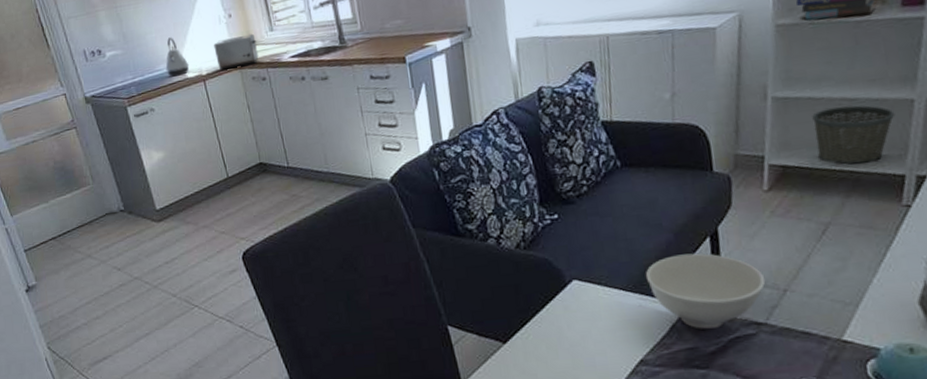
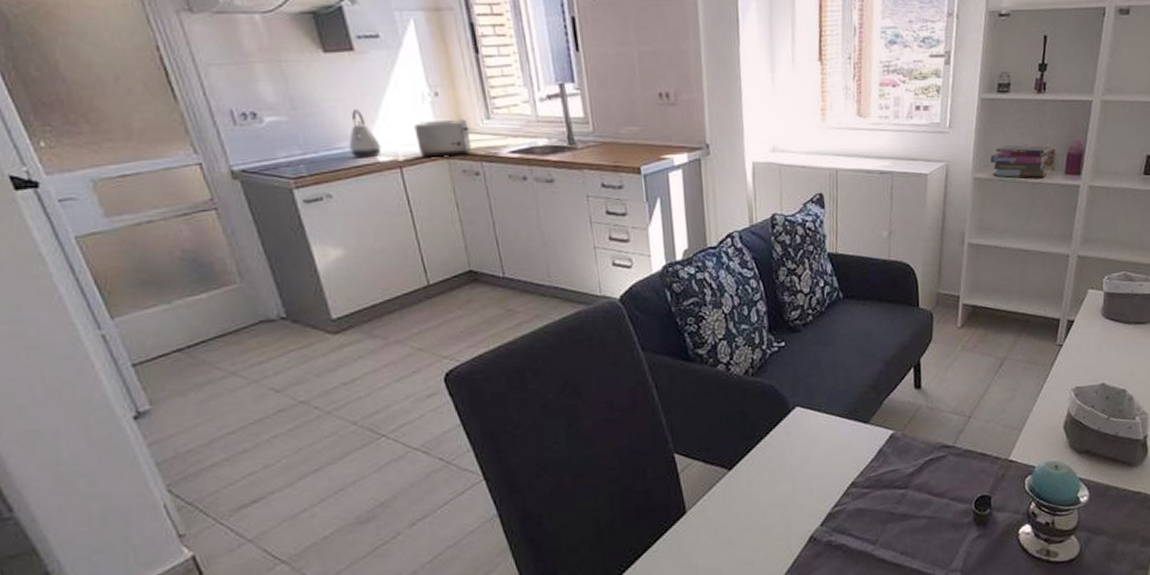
bowl: present [645,253,766,330] -> none [859,382,955,453]
basket: present [812,105,896,165] -> none [997,256,1056,308]

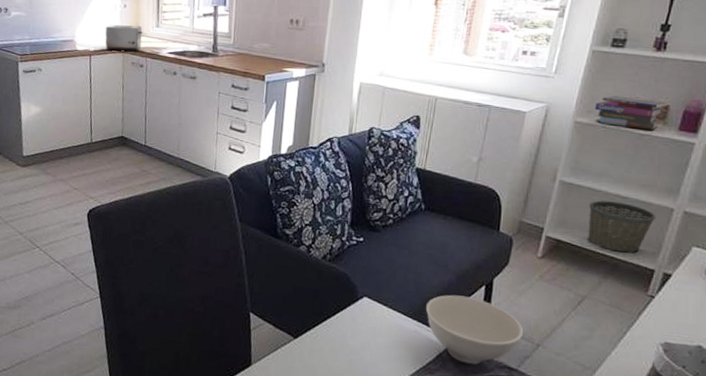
kettle: present [348,109,382,158] -> none [59,12,81,46]
bowl: none [859,382,955,453] -> present [425,294,524,365]
basket: none [997,256,1056,308] -> present [588,200,656,253]

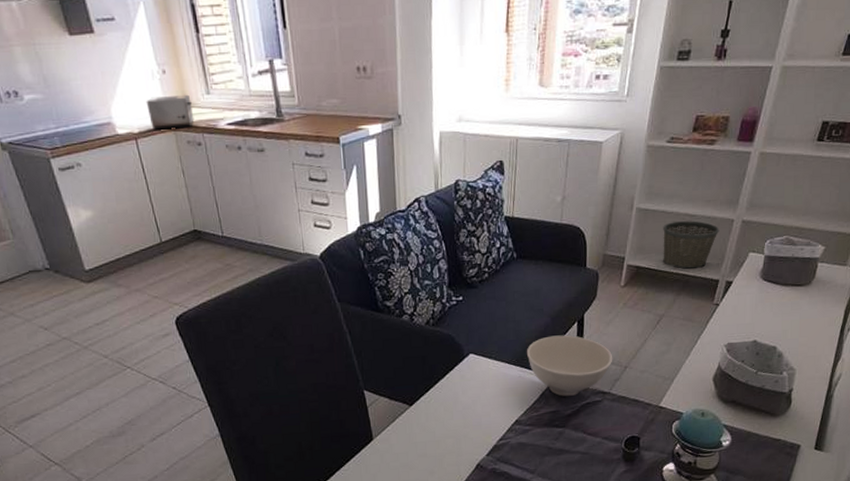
books: present [594,95,669,132] -> none [664,112,729,146]

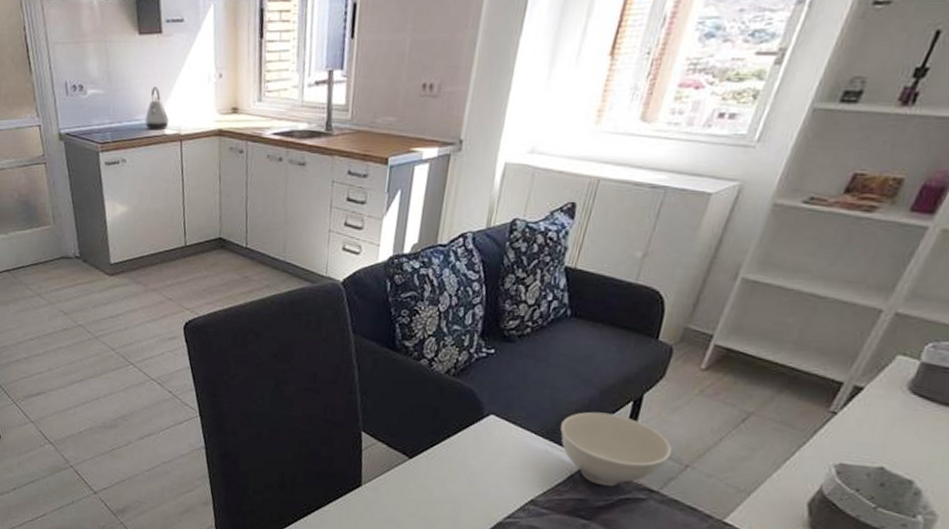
kettle: none [93,87,120,131] -> present [144,86,170,130]
toaster: present [146,94,195,130] -> none [197,100,242,134]
basket: present [663,221,720,269] -> none [766,301,858,364]

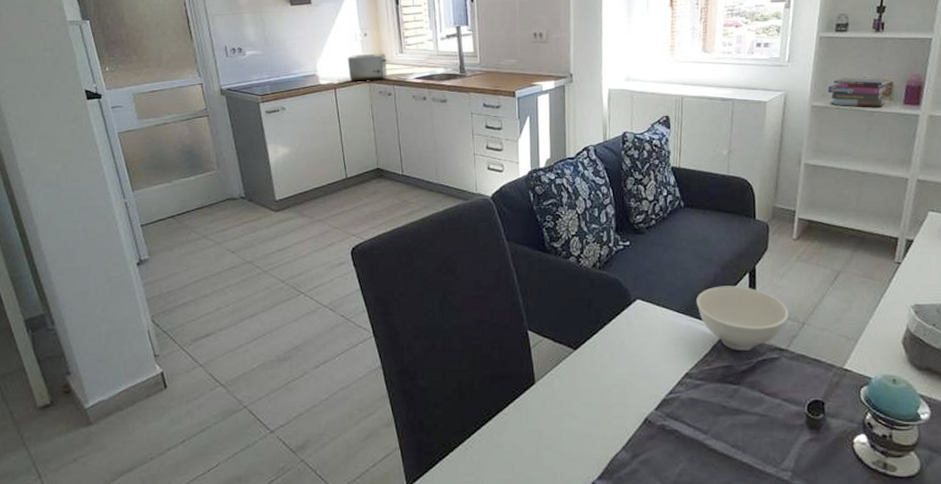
kettle: present [144,86,170,130] -> none [300,46,323,81]
toaster: none [197,100,242,134] -> present [347,53,387,82]
books: none [802,168,904,214] -> present [827,77,892,108]

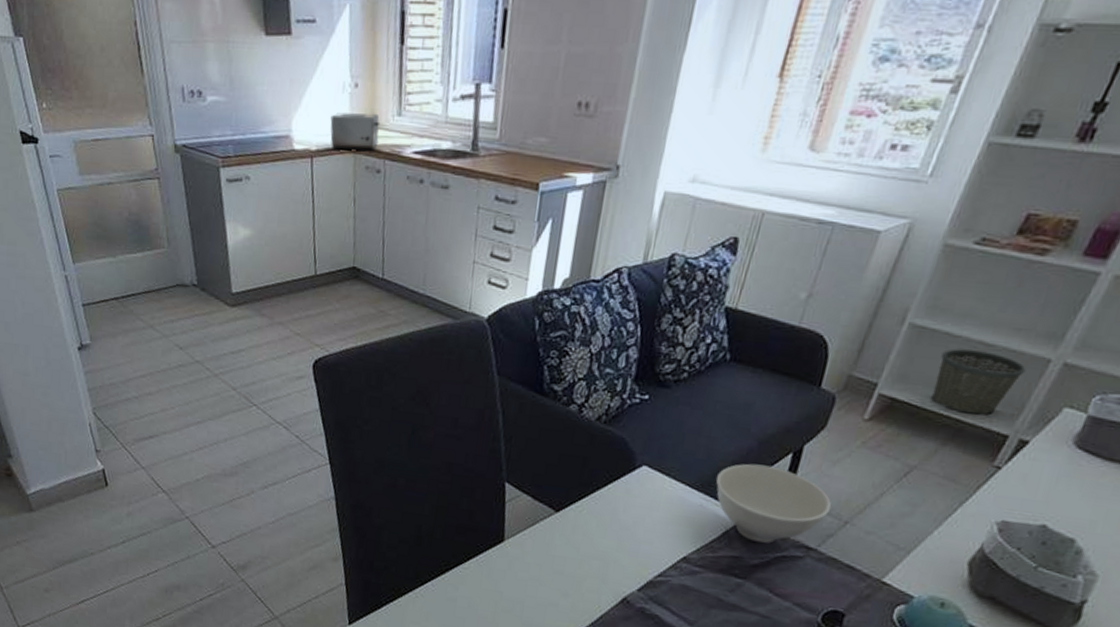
books: present [827,77,892,108] -> none [974,207,1079,257]
basket: none [833,178,894,225] -> present [931,348,1026,415]

